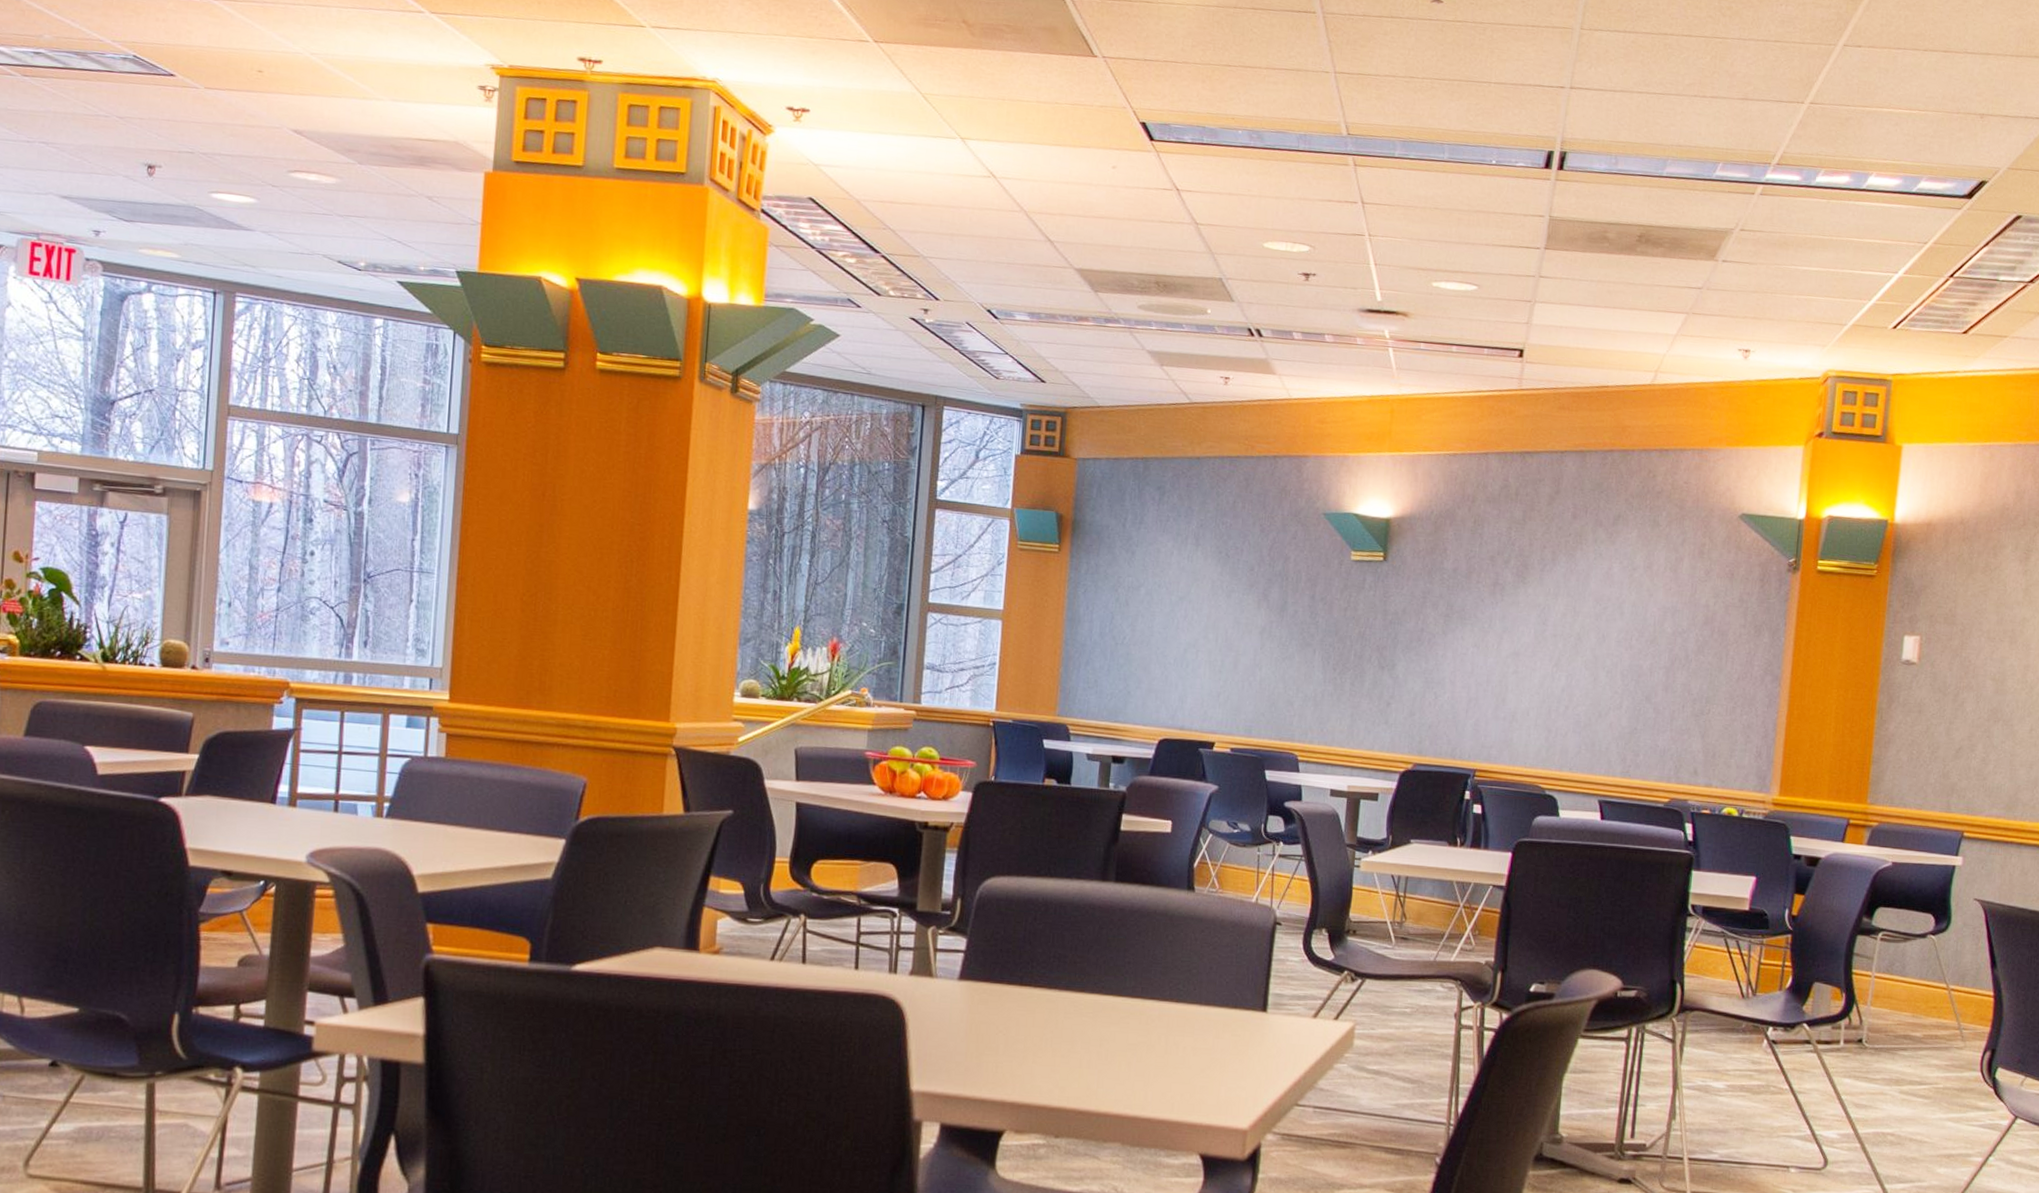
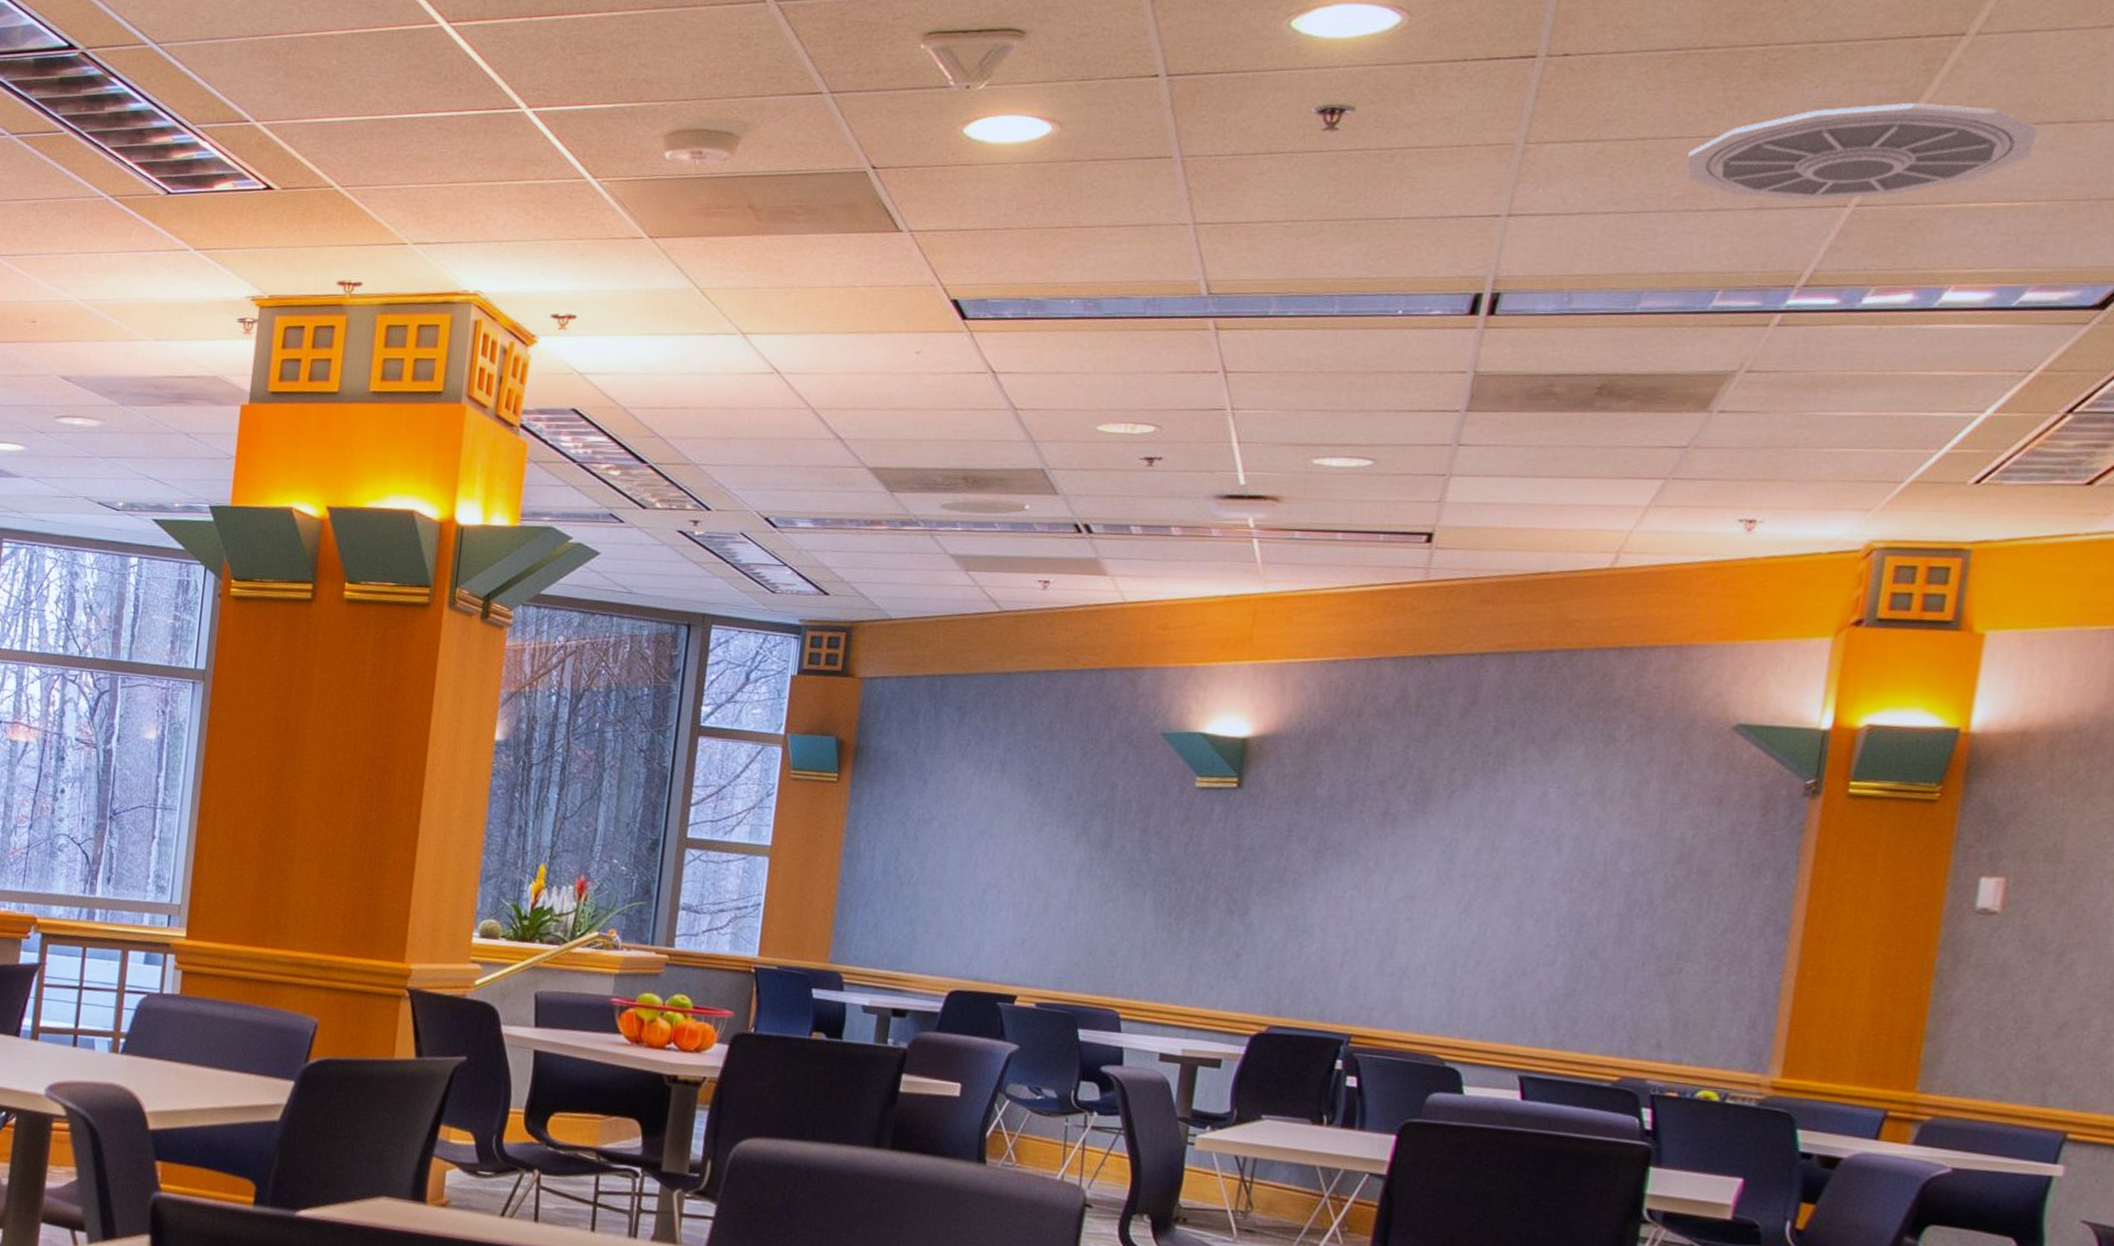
ceiling vent: none [1695,23,1926,97] -> present [1687,103,2038,201]

